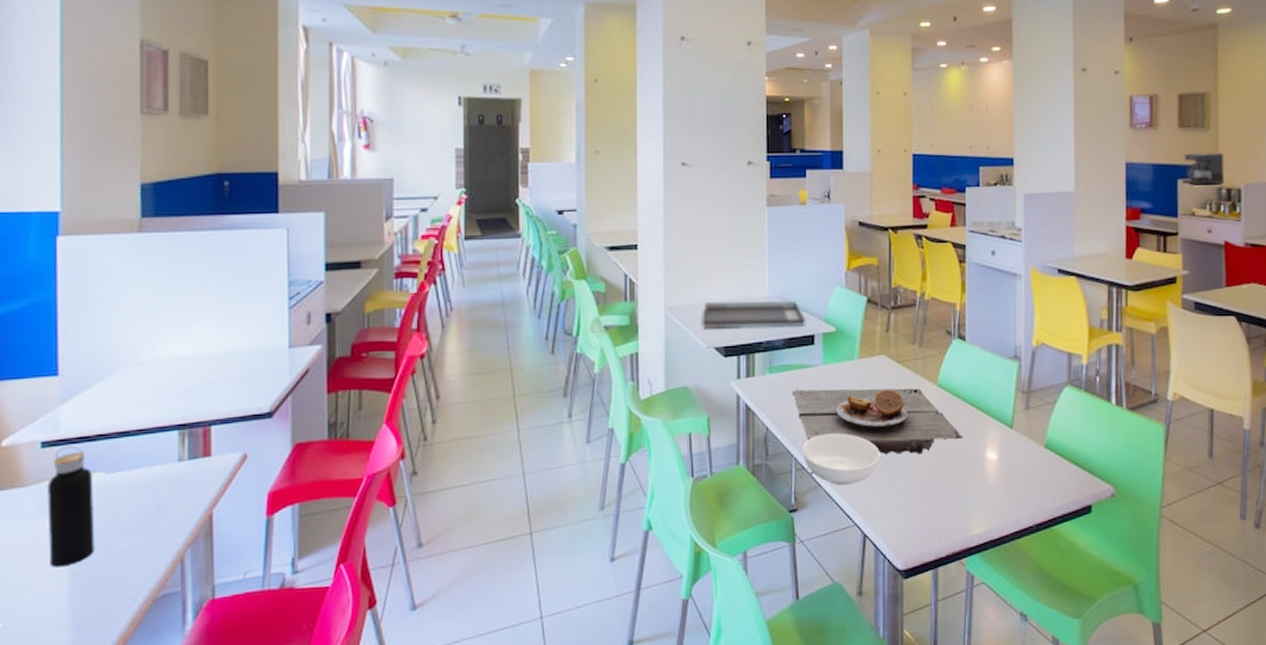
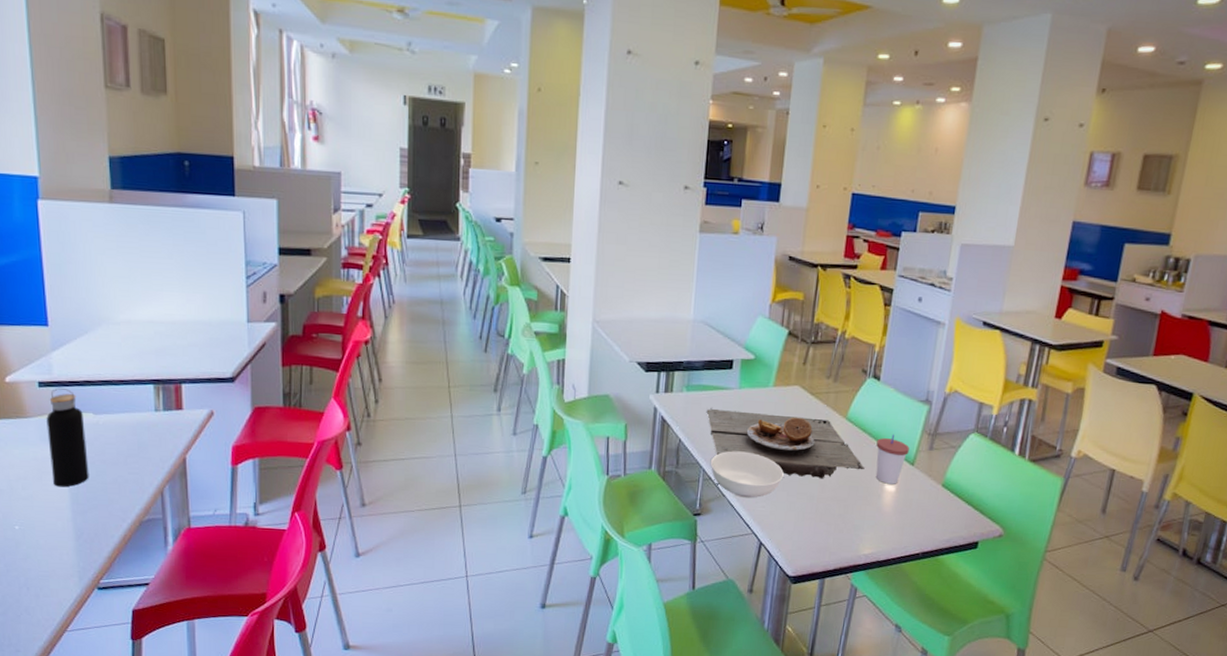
tray: present [703,301,805,329] -> none [628,320,726,351]
cup: none [971,396,1006,452] -> present [875,434,909,484]
coffee maker: present [1182,153,1224,185] -> none [1129,217,1180,253]

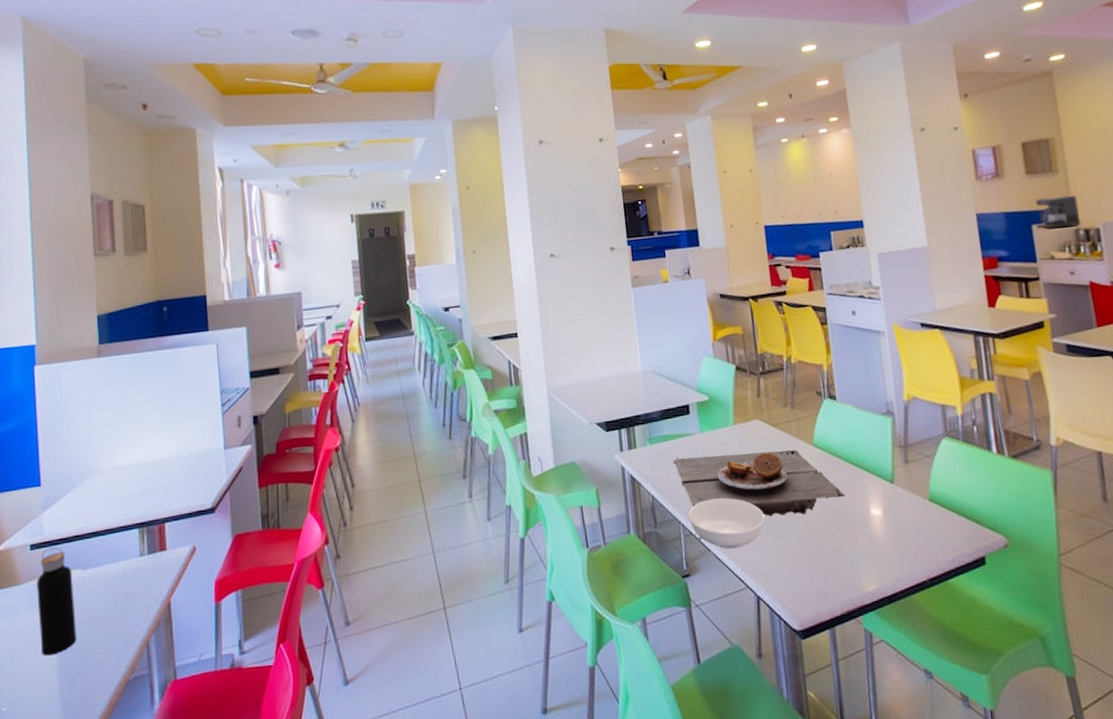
cup: present [875,434,909,484] -> none [849,453,885,508]
coffee maker: none [1129,217,1180,253] -> present [1035,195,1080,229]

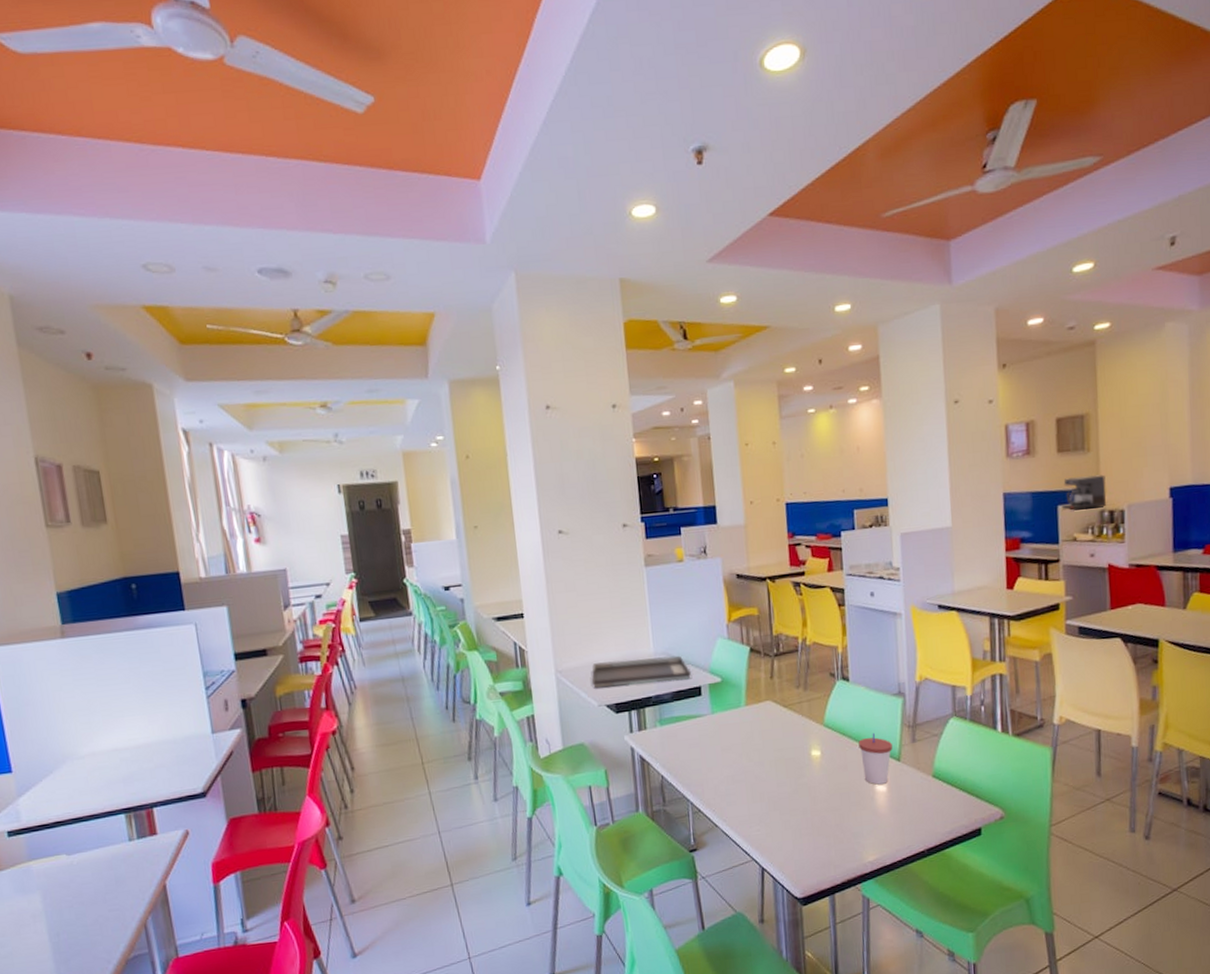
water bottle: present [37,546,77,656] -> none [19,833,69,939]
tray: none [582,374,679,405] -> present [591,655,691,687]
plate: present [673,450,845,516] -> none [683,730,852,793]
bowl: present [688,497,765,549] -> none [697,776,773,825]
cup: none [849,453,885,508] -> present [858,732,893,785]

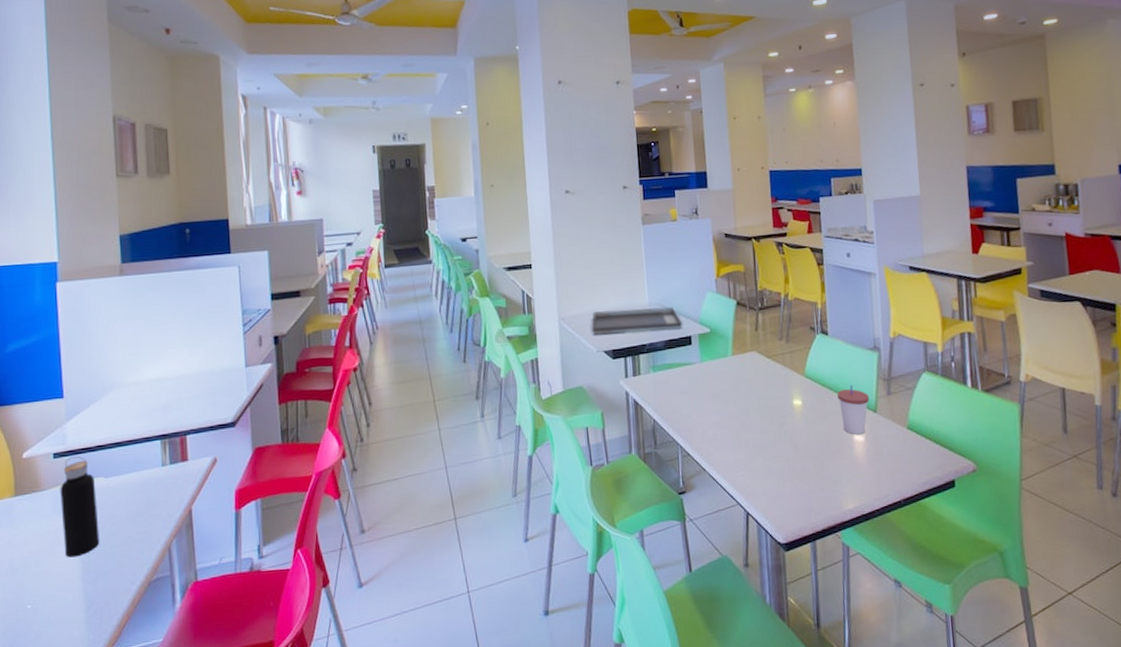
water bottle: none [19,833,69,939] -> present [60,455,100,558]
coffee maker: present [1062,475,1107,510] -> none [1021,152,1061,183]

